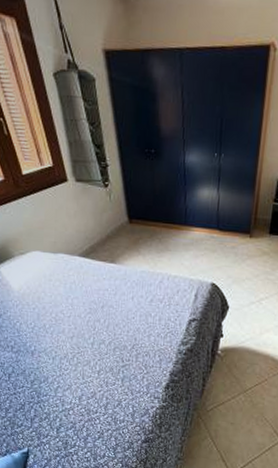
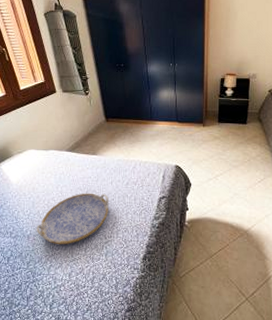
serving tray: none [42,308,128,365] -> present [36,193,109,245]

